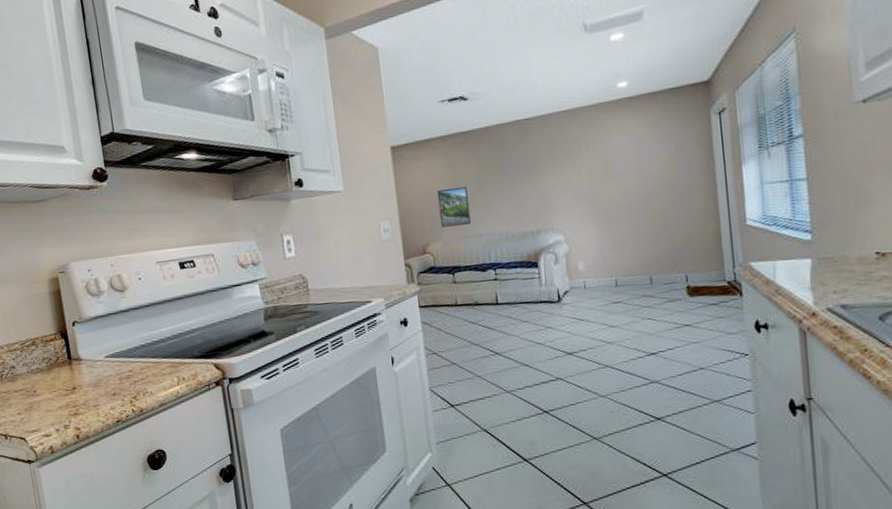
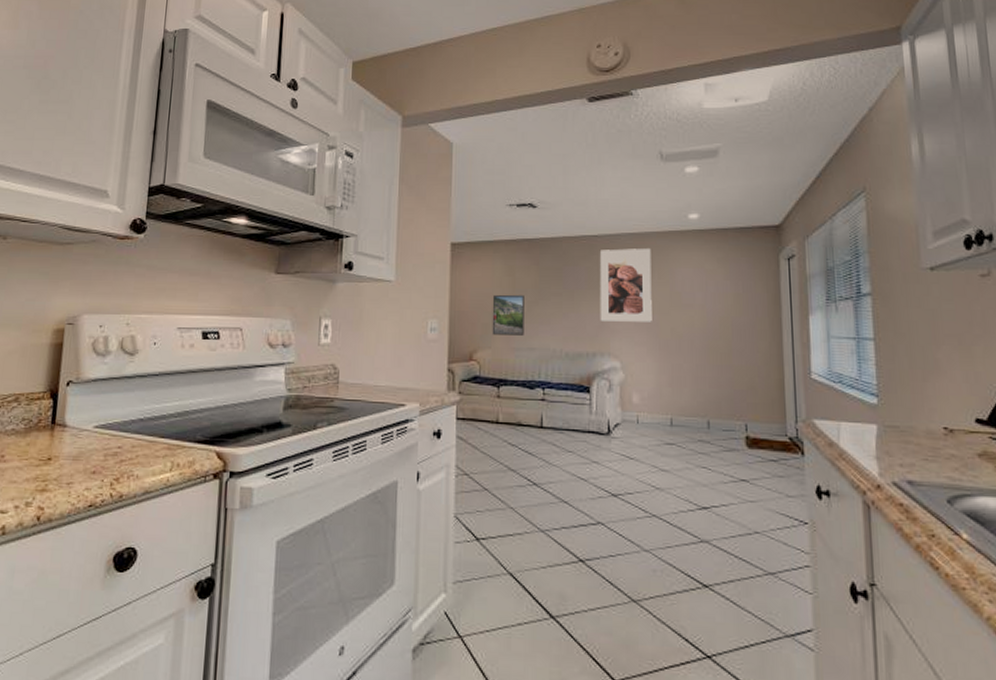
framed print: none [534,124,590,200] -> present [599,248,652,322]

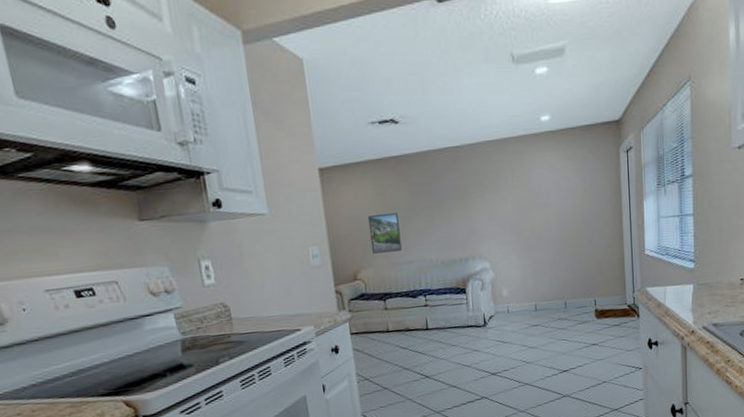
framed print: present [599,248,652,322] -> none [463,154,515,228]

